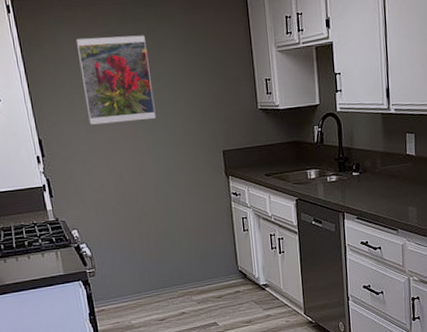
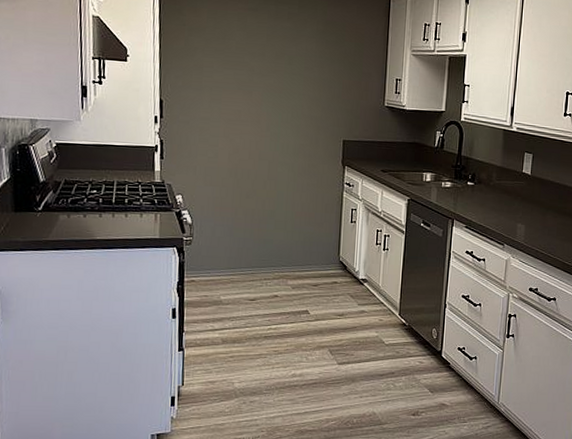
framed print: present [76,35,156,125] -> none [214,10,285,99]

